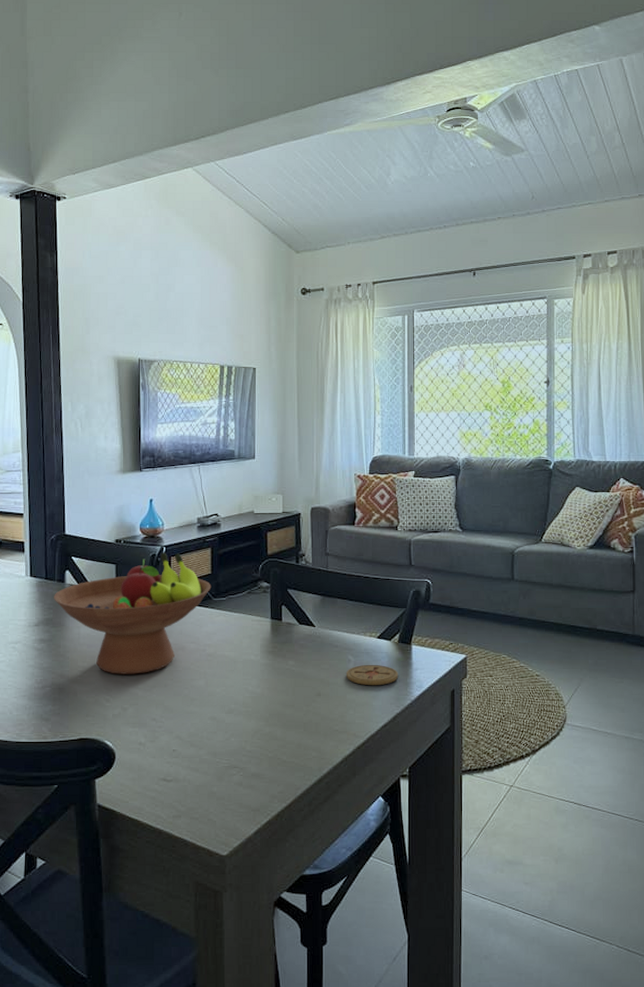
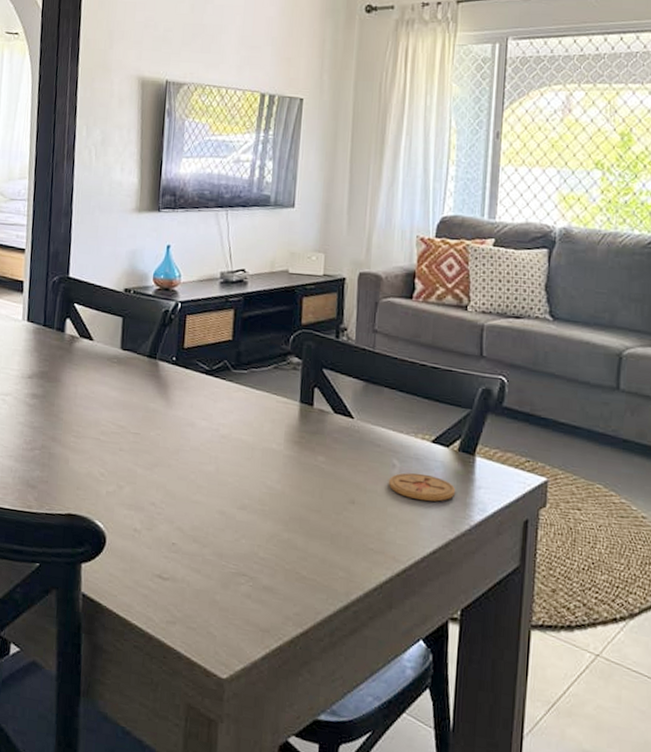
fruit bowl: present [54,552,212,674] -> none [51,309,232,448]

